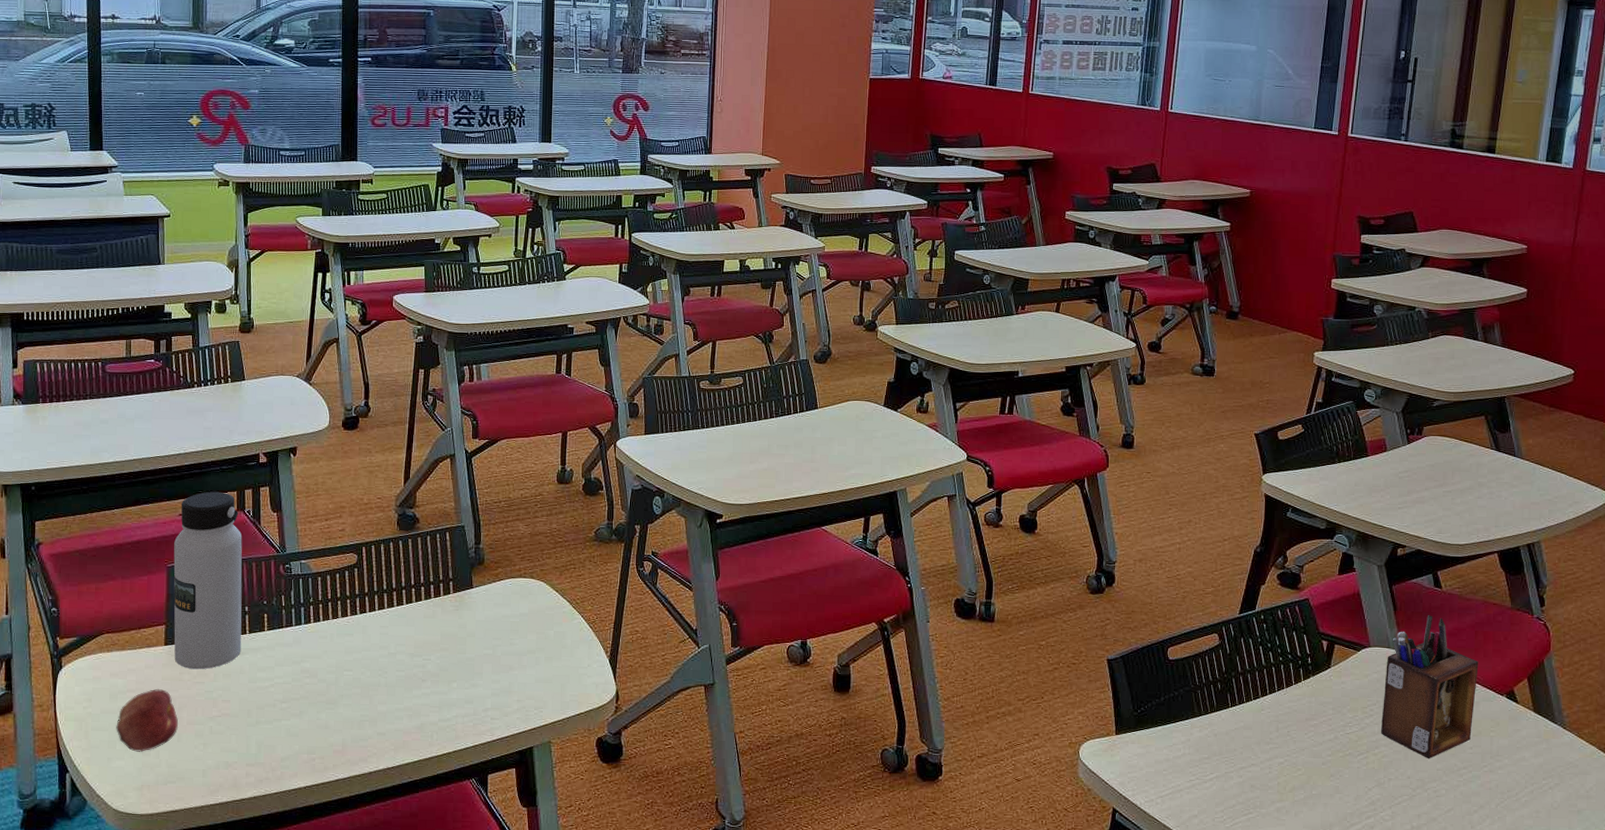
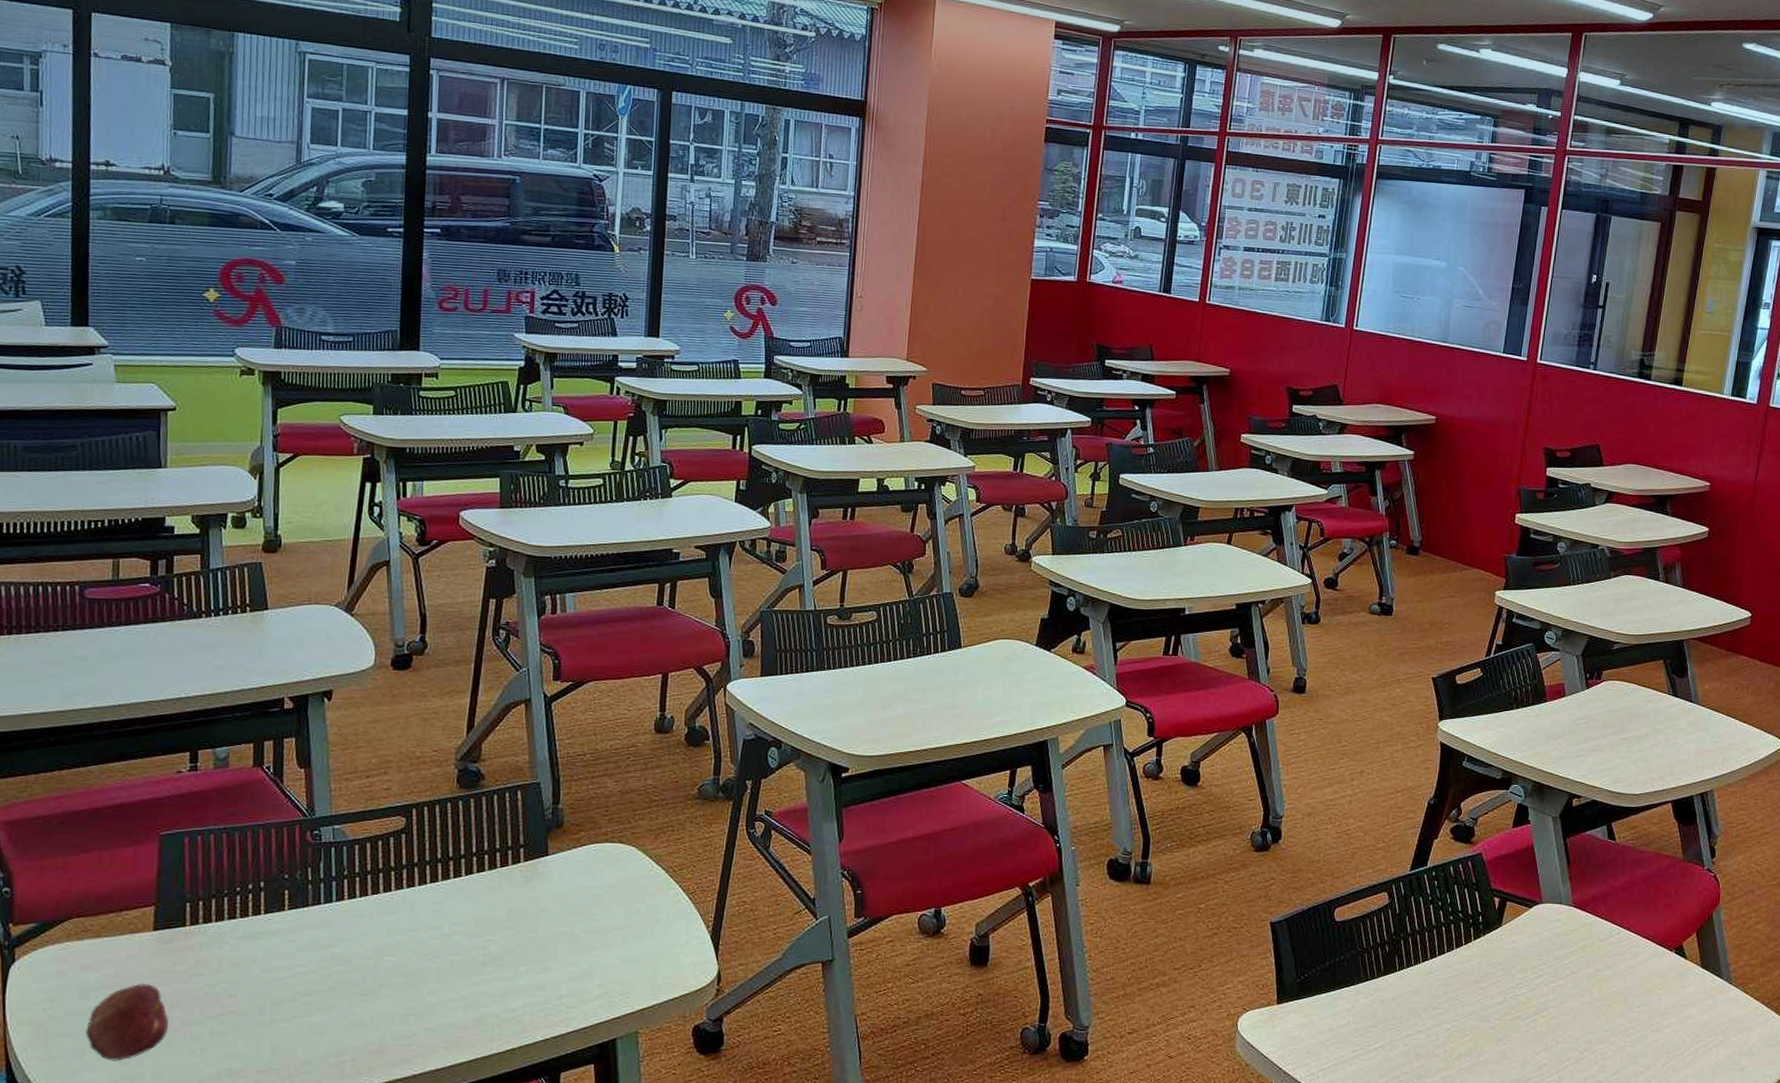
water bottle: present [173,491,242,670] -> none [165,743,259,959]
desk organizer: present [1381,615,1479,758] -> none [1550,869,1649,1019]

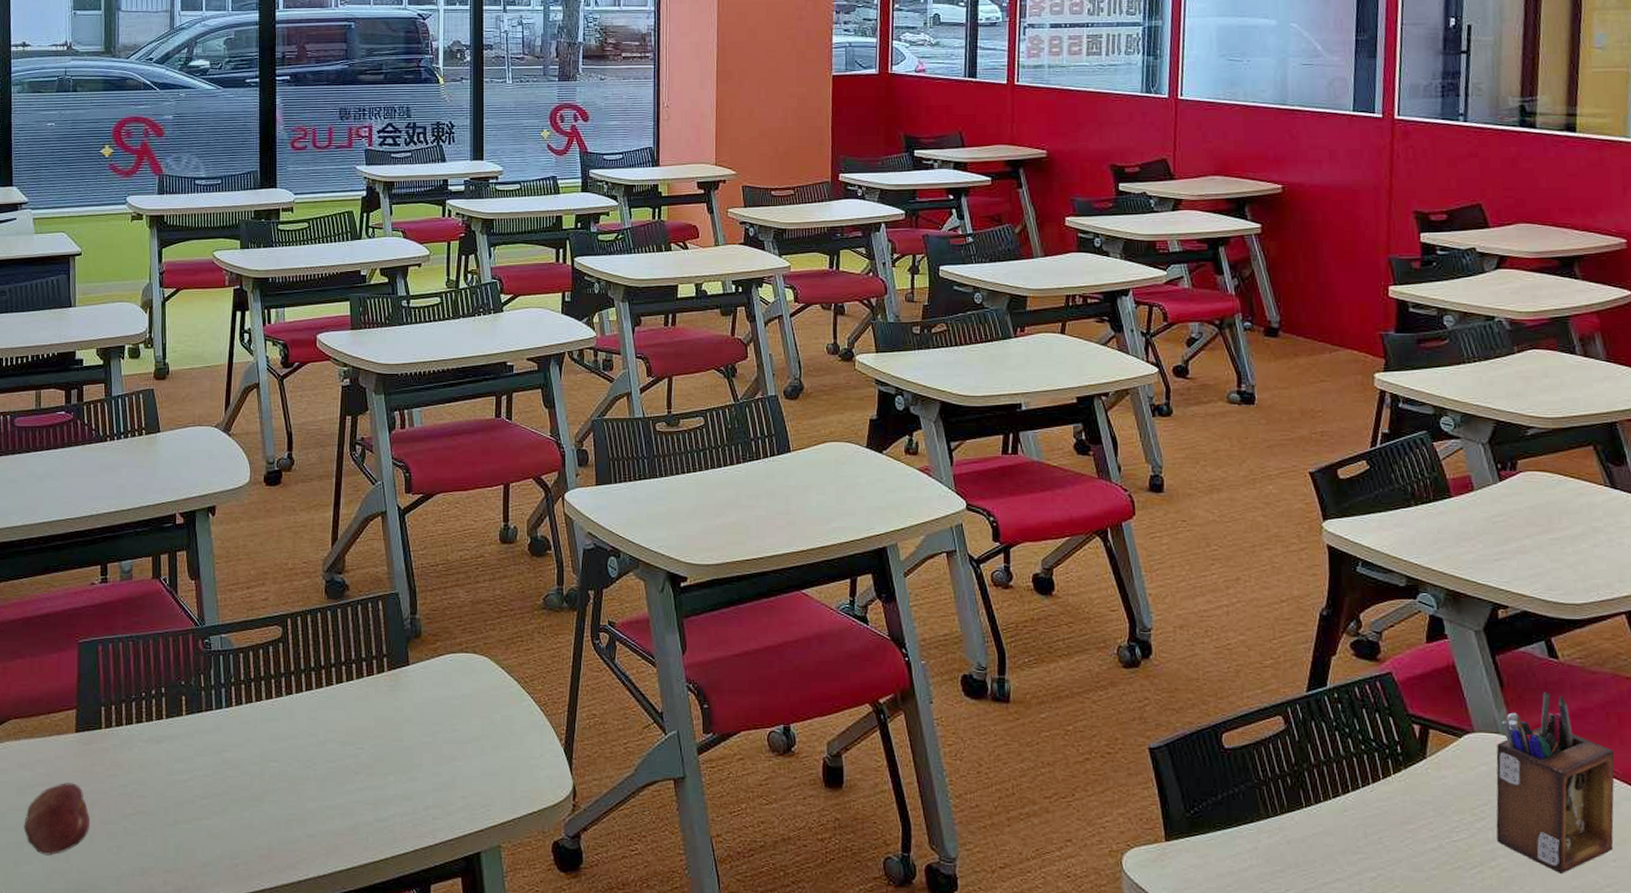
desk organizer: none [1550,869,1649,1019] -> present [1496,692,1615,873]

